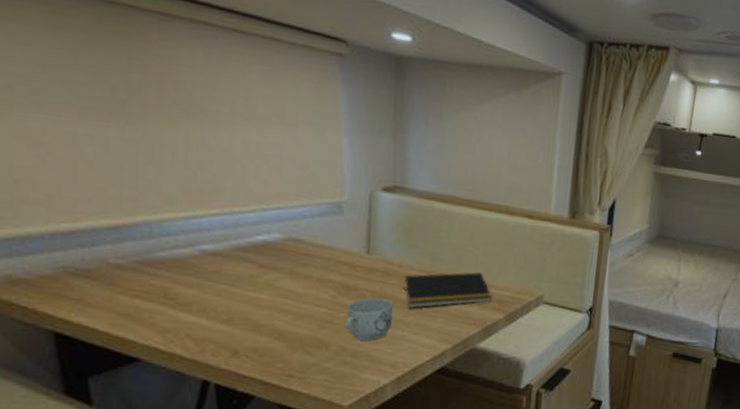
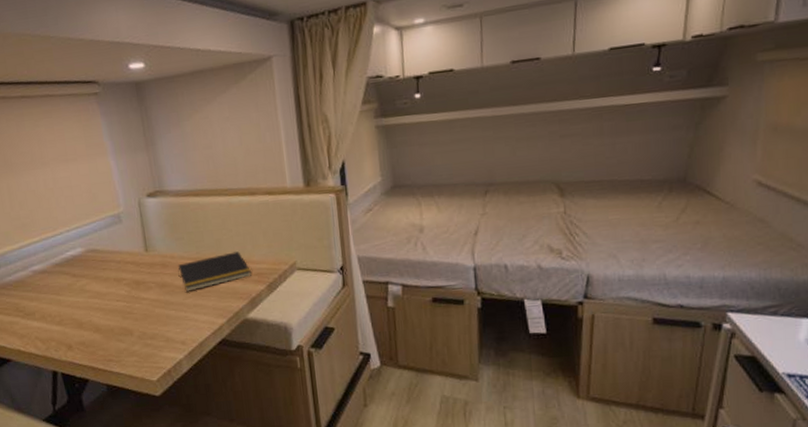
mug: present [344,298,393,341] -> none [140,287,176,325]

